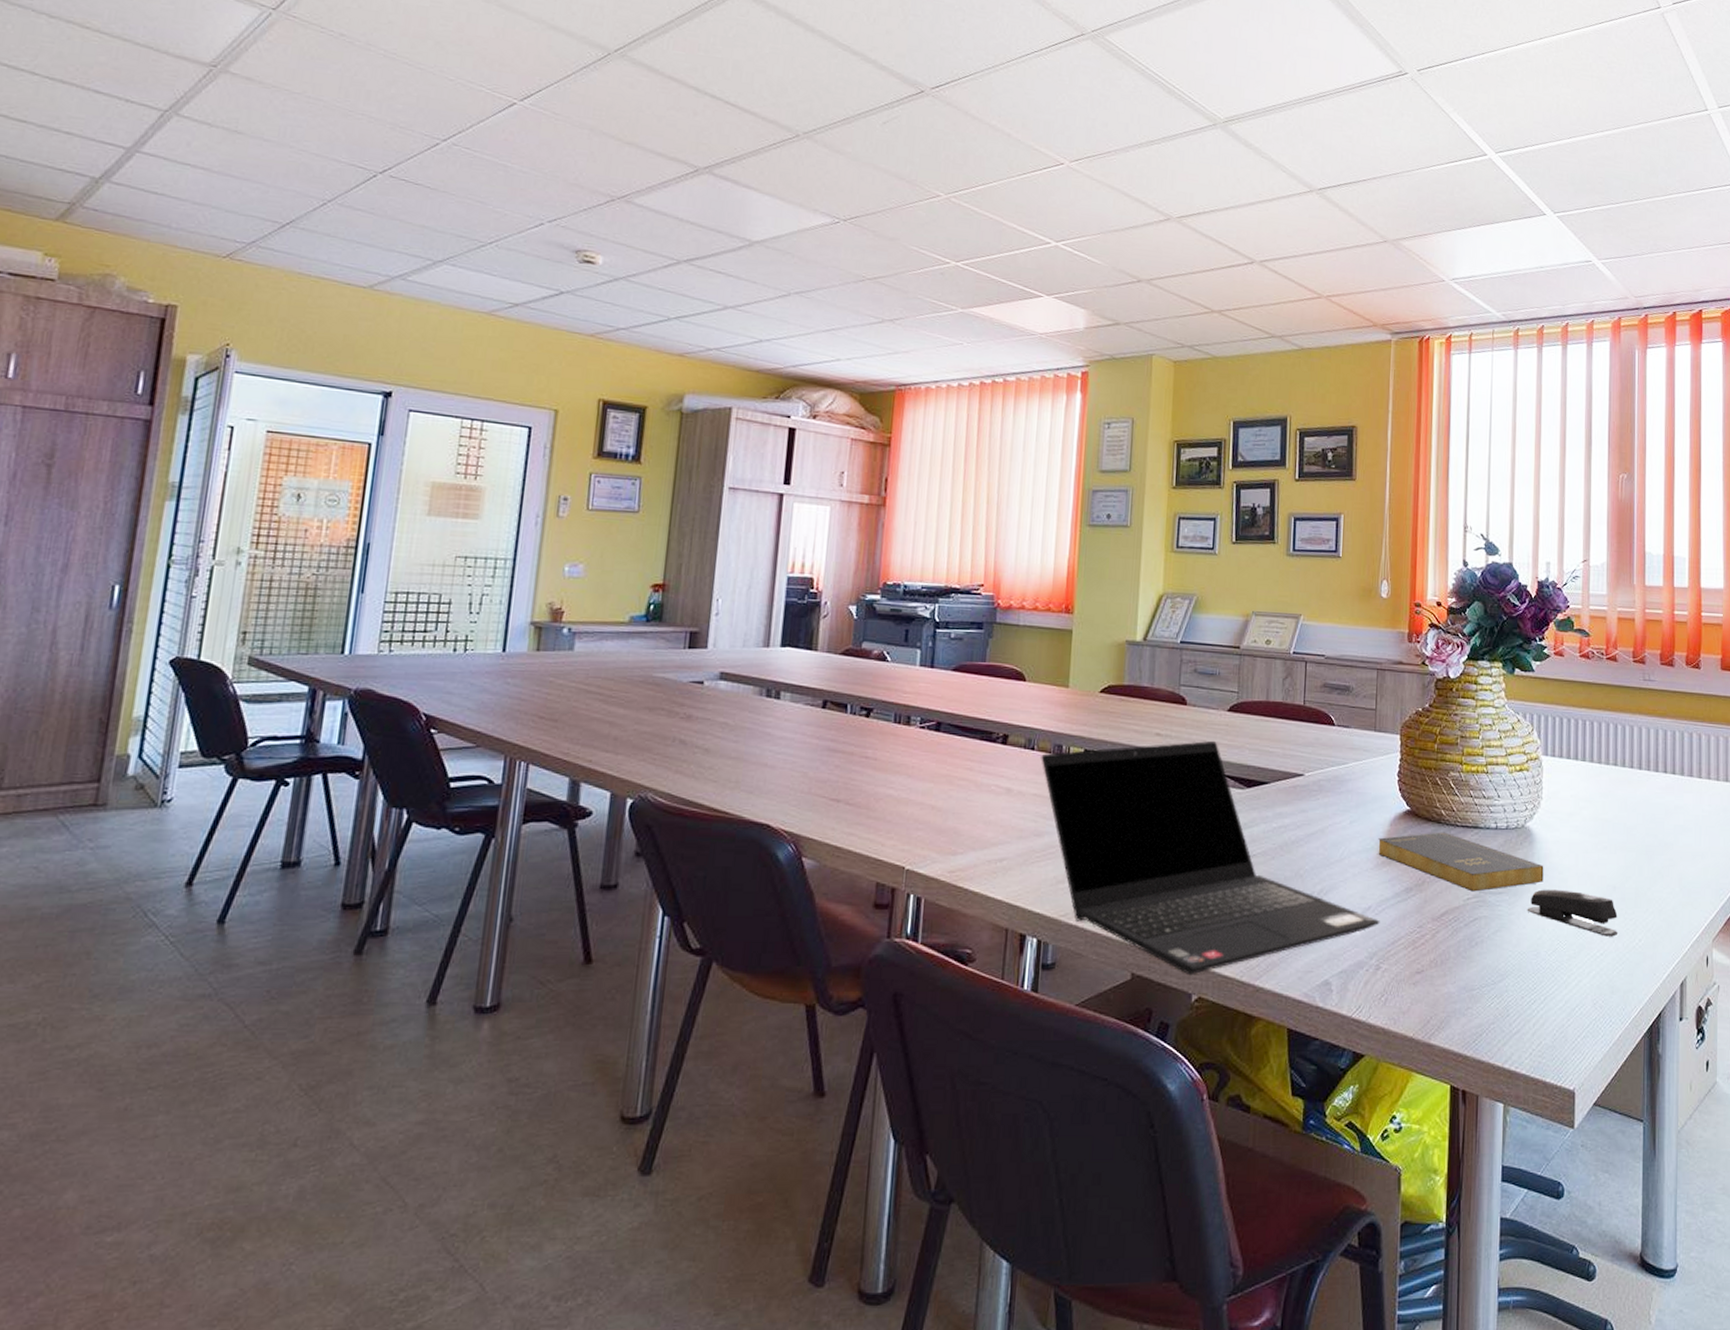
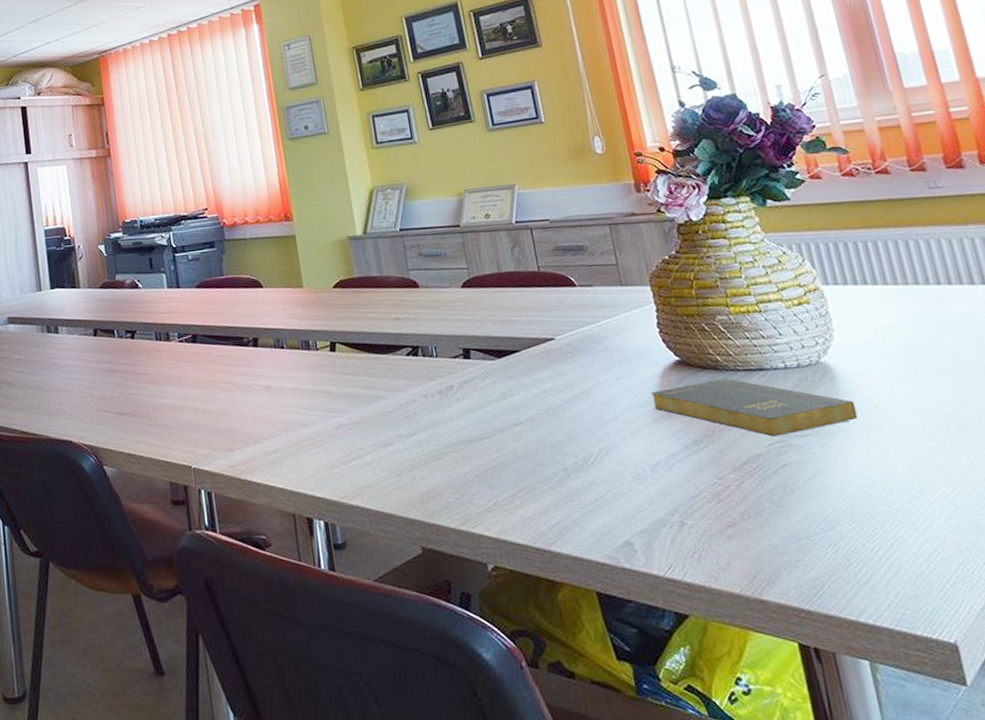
laptop computer: present [1041,740,1380,974] -> none [291,317,674,544]
stapler: present [1527,889,1619,937] -> none [844,424,969,471]

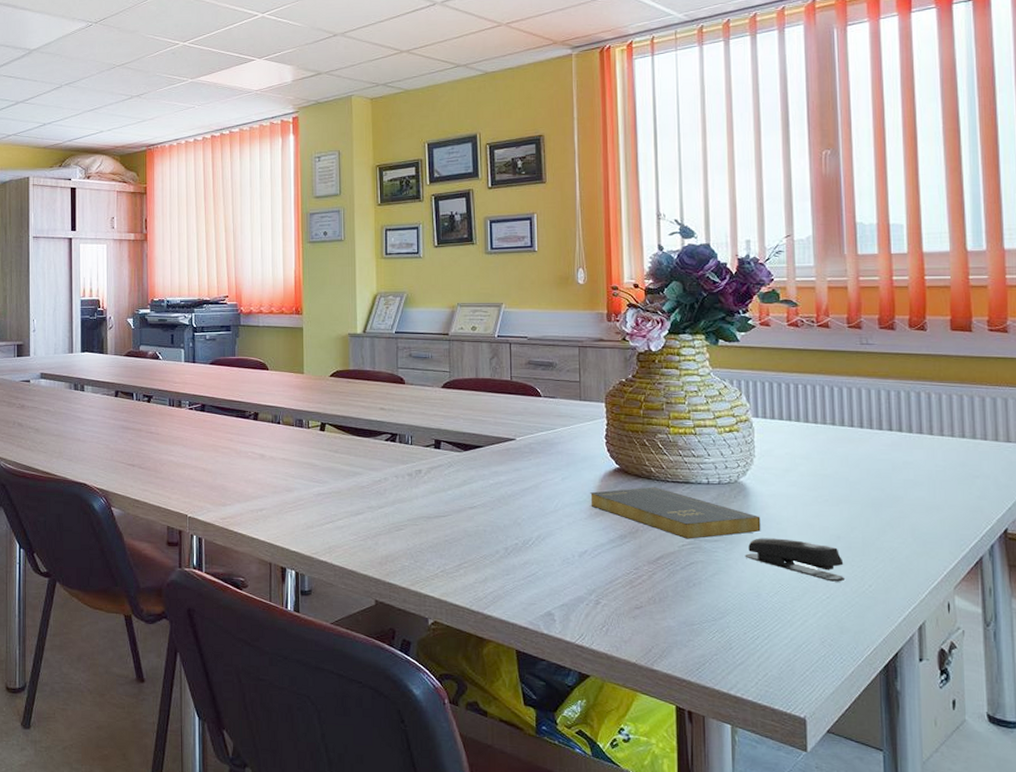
stapler: none [844,424,969,471] -> present [745,538,846,582]

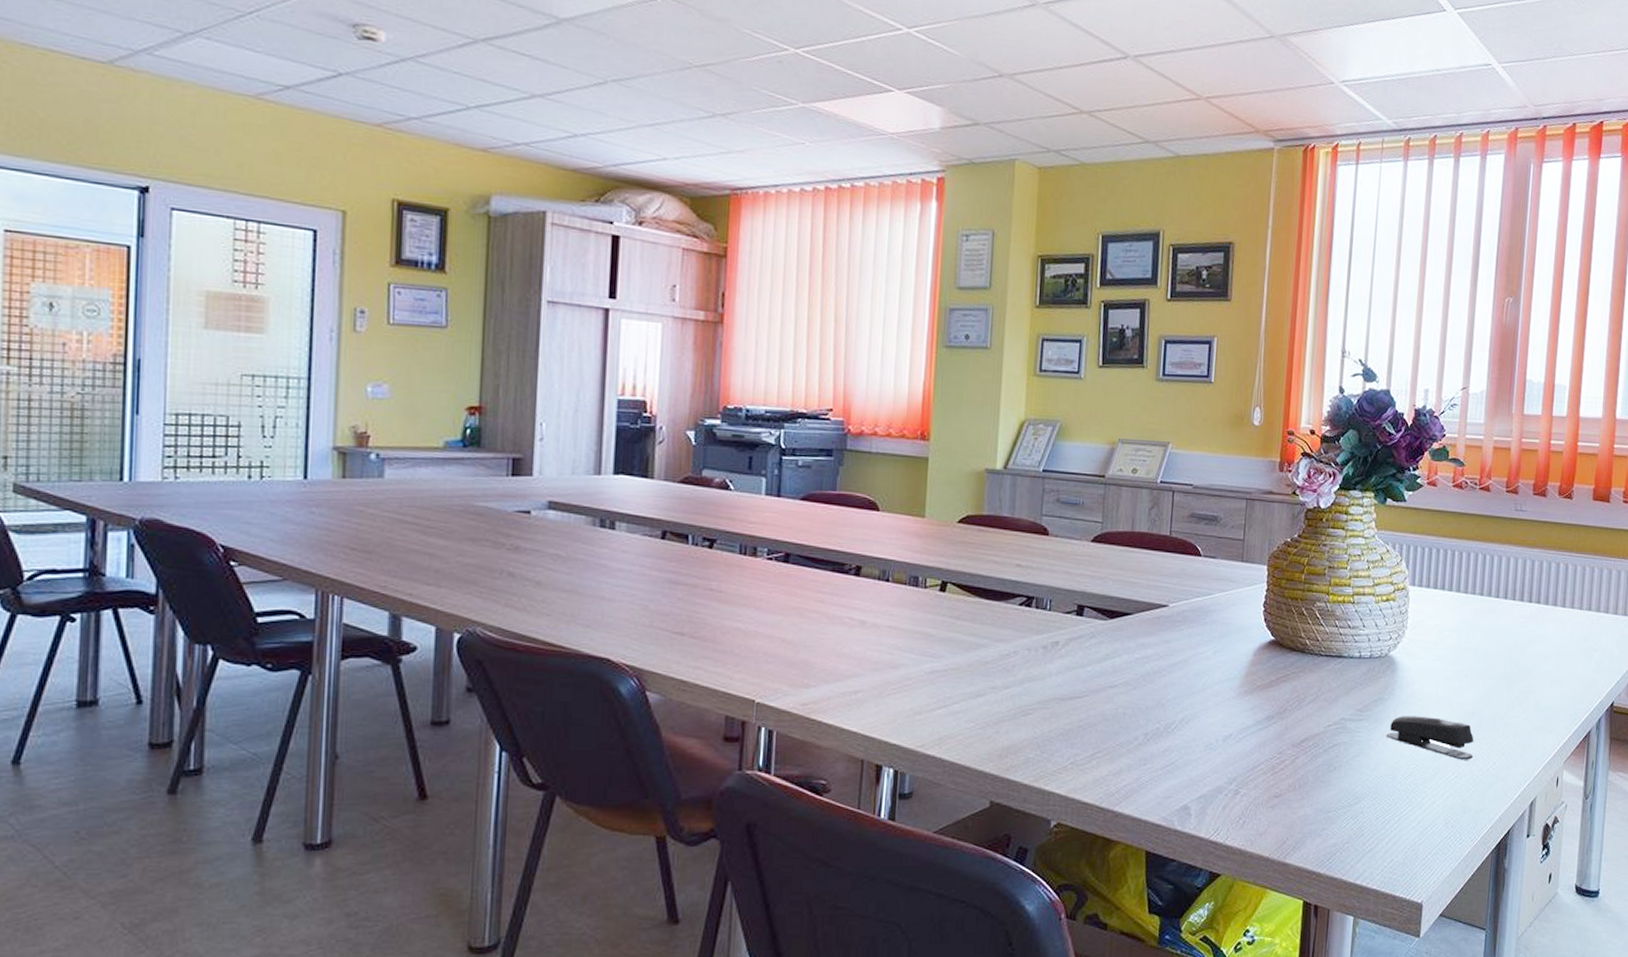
book: present [590,487,761,539] -> none [1241,661,1405,719]

